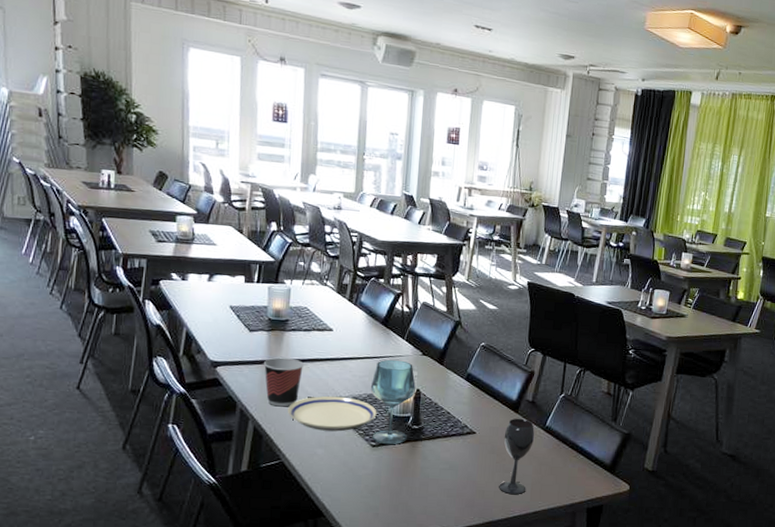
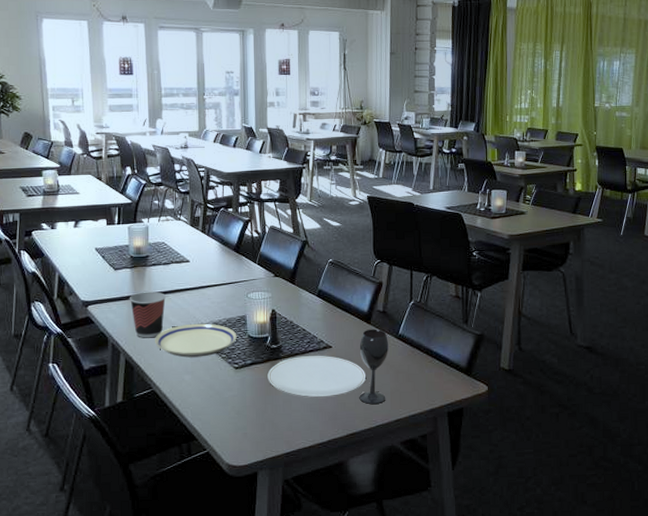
wine glass: present [370,359,416,445] -> none [229,283,272,366]
plate: none [405,439,509,484] -> present [267,355,366,398]

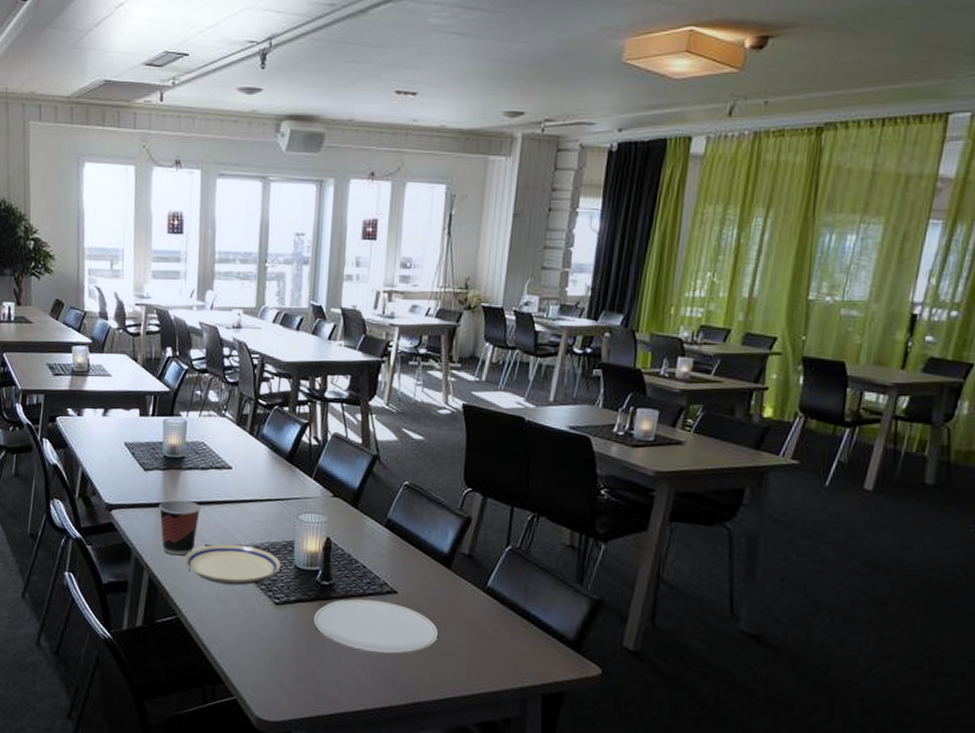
wine glass: present [359,329,389,404] -> none [426,575,473,671]

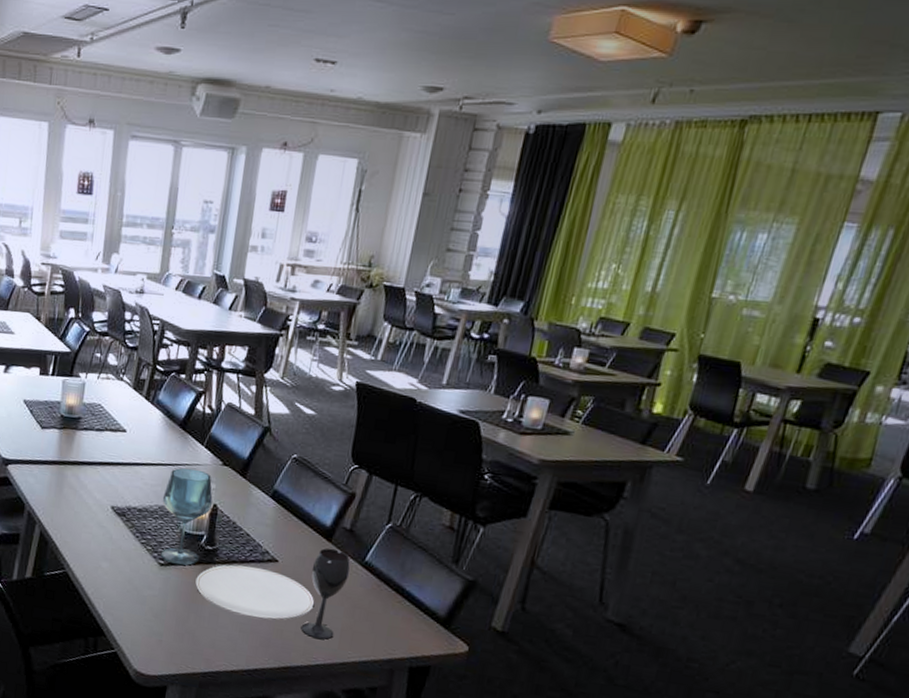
cup: present [158,500,202,556] -> none [53,458,95,513]
plate: present [183,543,281,586] -> none [74,504,168,545]
wine glass: none [273,502,326,604] -> present [160,468,213,566]
wine glass: none [426,575,473,671] -> present [301,548,350,640]

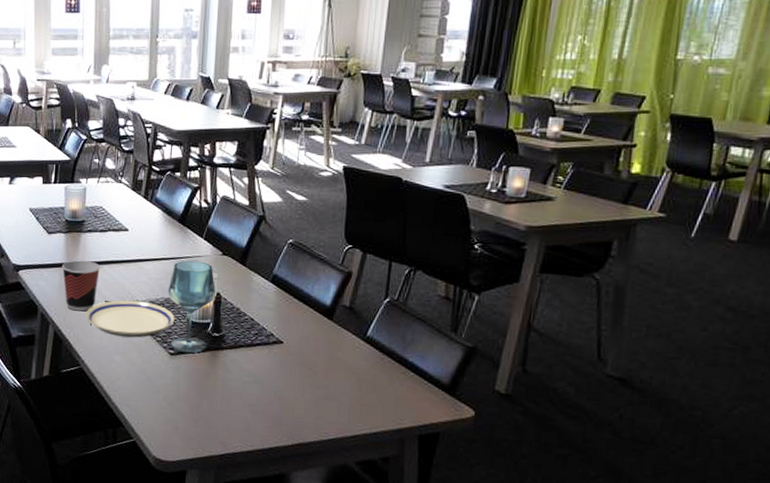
cup: none [53,458,95,513] -> present [61,260,101,312]
plate: none [74,504,168,545] -> present [85,300,175,338]
plate: present [195,565,315,621] -> none [205,349,322,400]
wine glass: present [301,548,350,640] -> none [310,326,353,414]

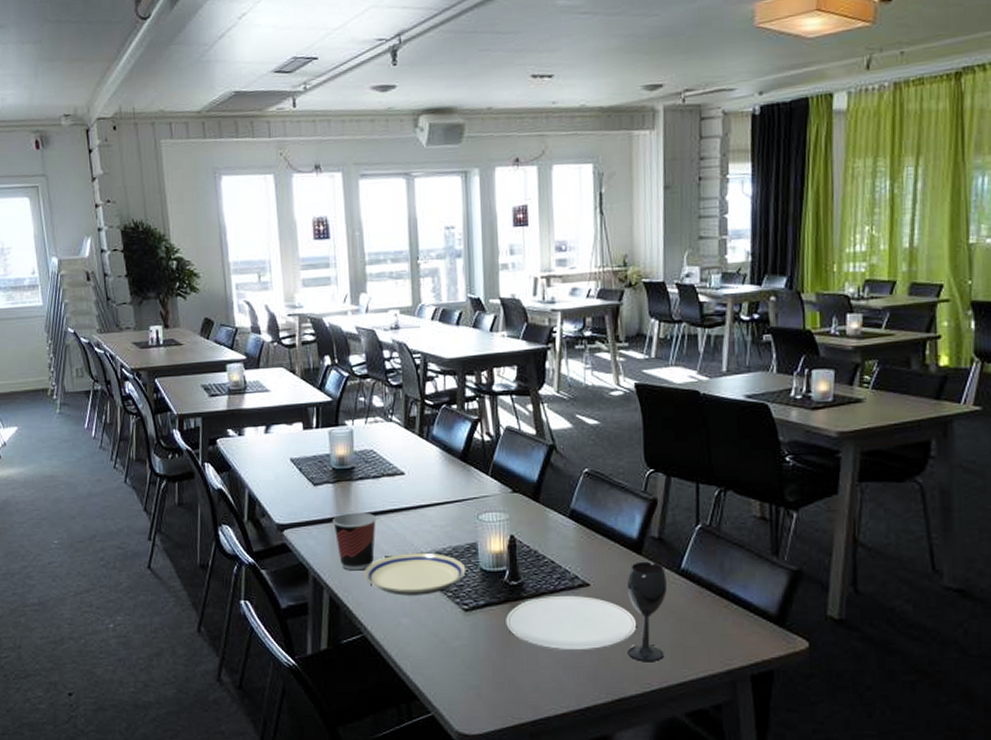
wine glass: present [167,260,216,354] -> none [455,501,510,608]
plate: none [205,349,322,400] -> present [506,595,637,651]
wine glass: none [310,326,353,414] -> present [627,561,668,661]

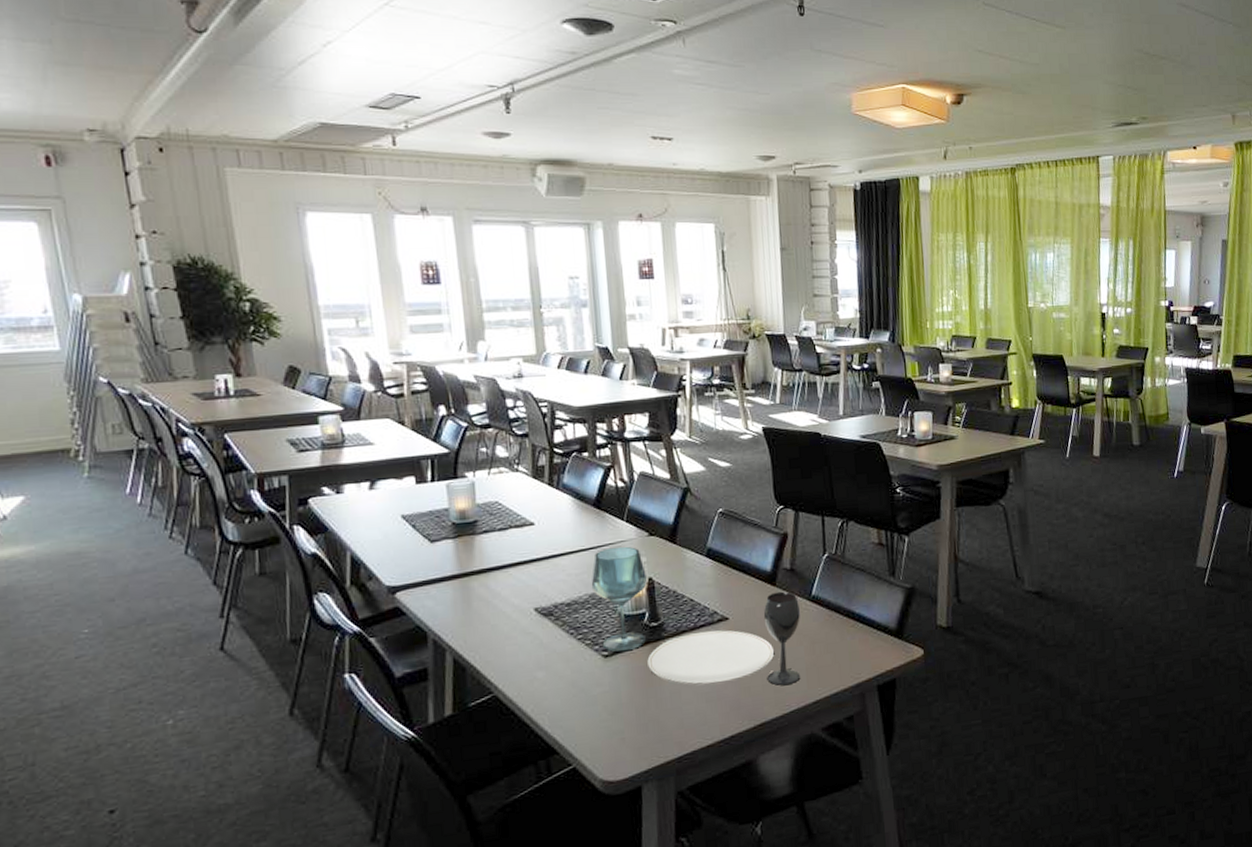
cup: present [332,512,377,571] -> none [453,566,506,629]
plate: present [363,552,466,596] -> none [491,602,605,649]
wine glass: none [455,501,510,608] -> present [591,546,648,652]

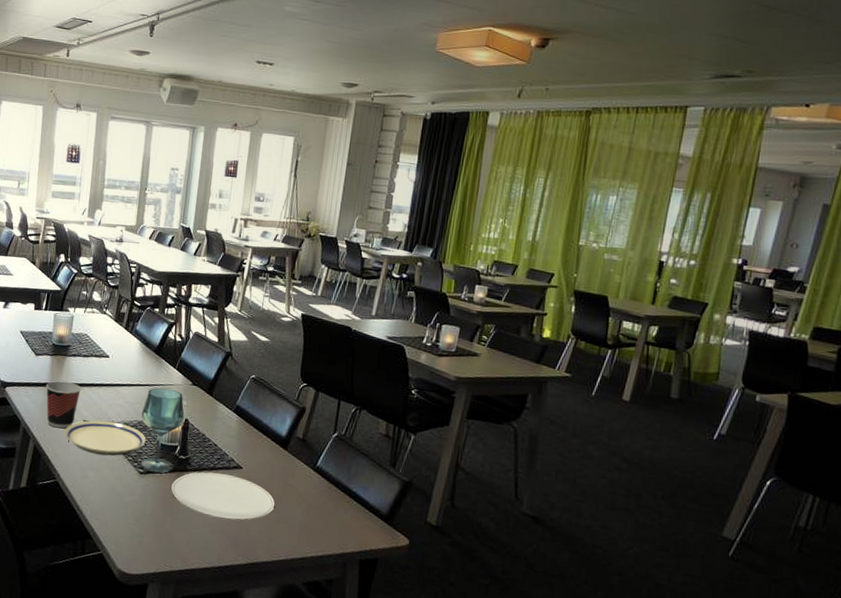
cup: none [453,566,506,629] -> present [45,381,82,429]
plate: none [491,602,605,649] -> present [64,420,146,456]
wine glass: present [763,591,801,685] -> none [264,455,304,537]

